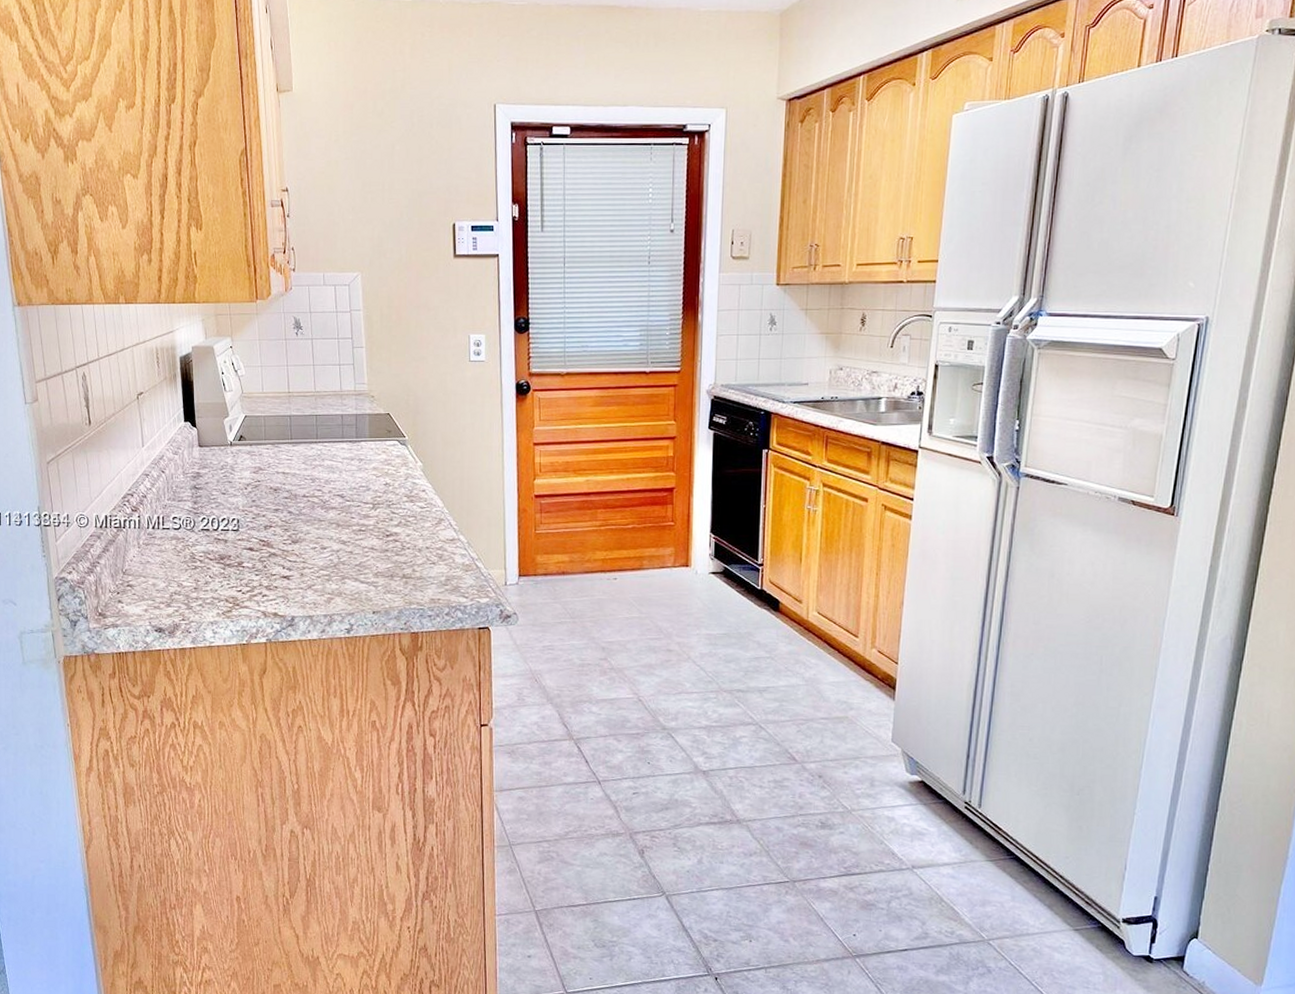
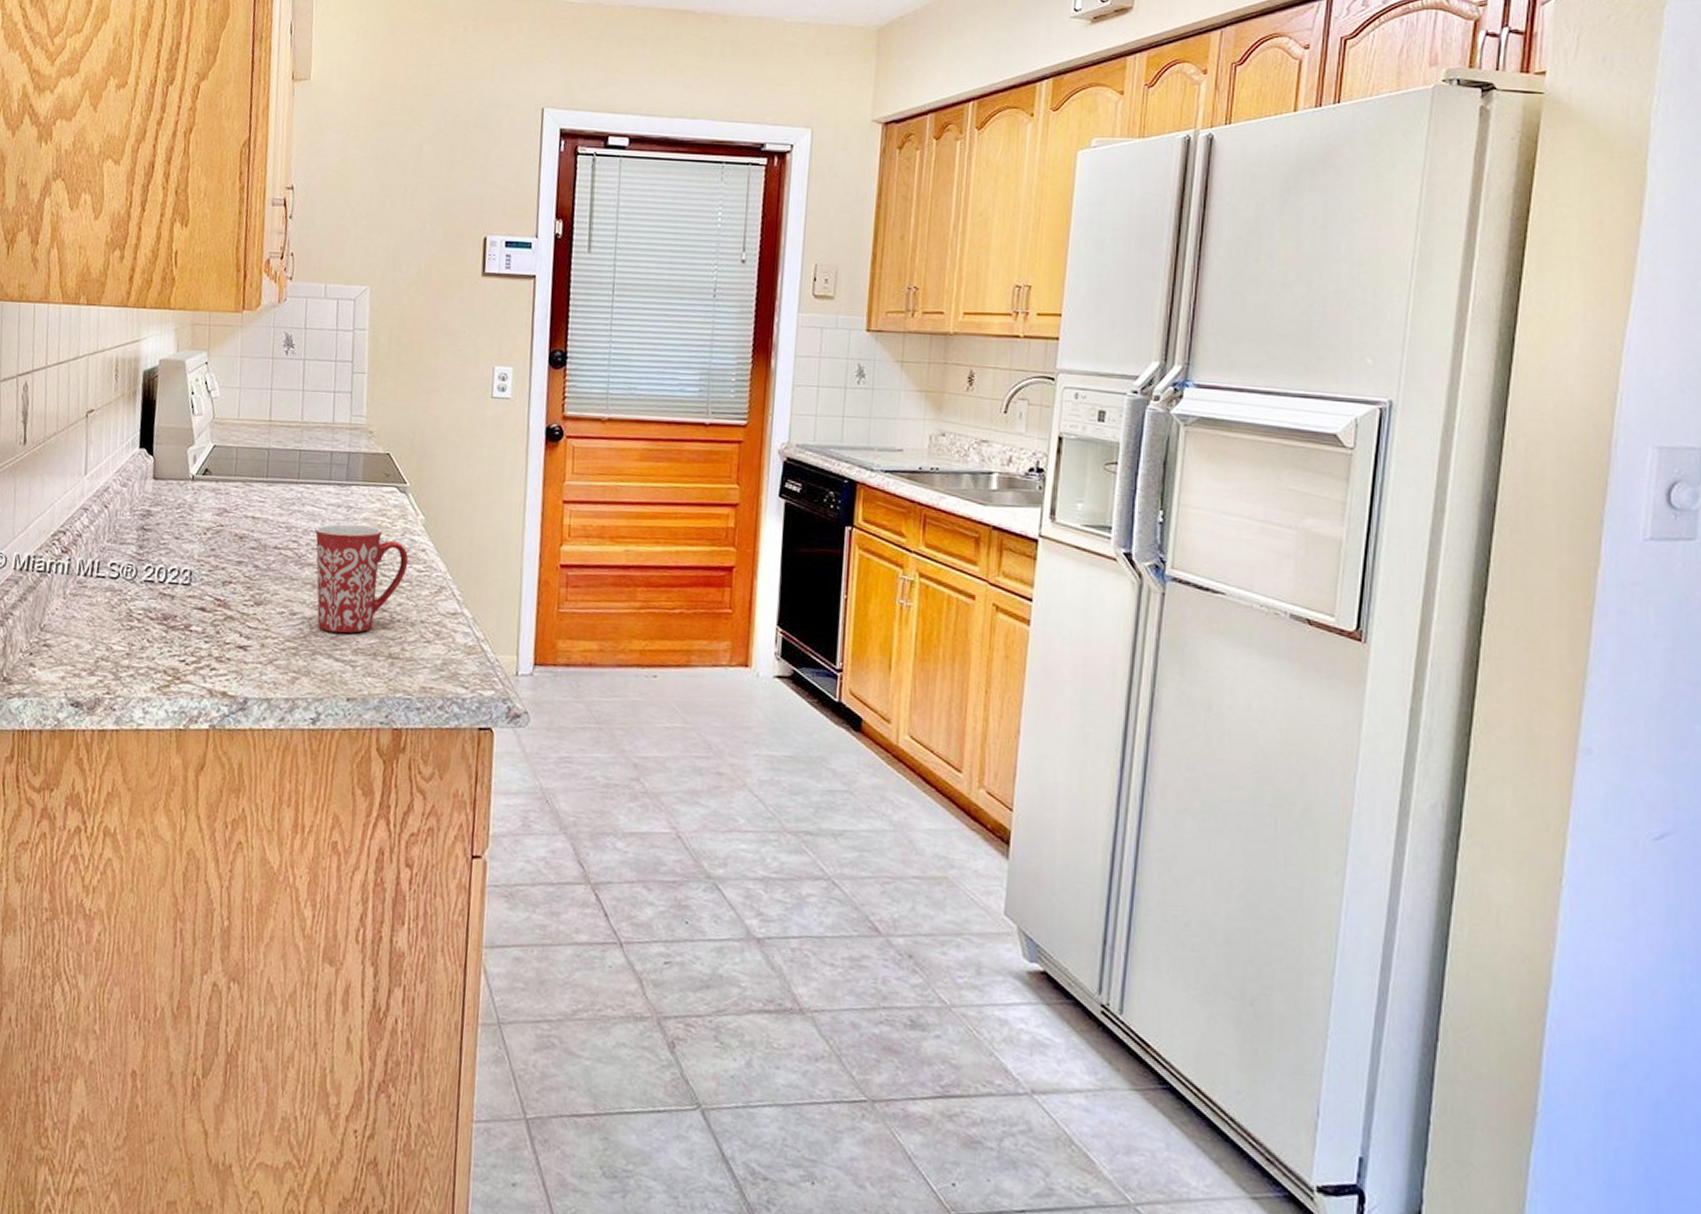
mug: none [334,473,412,561] -> present [314,523,409,633]

